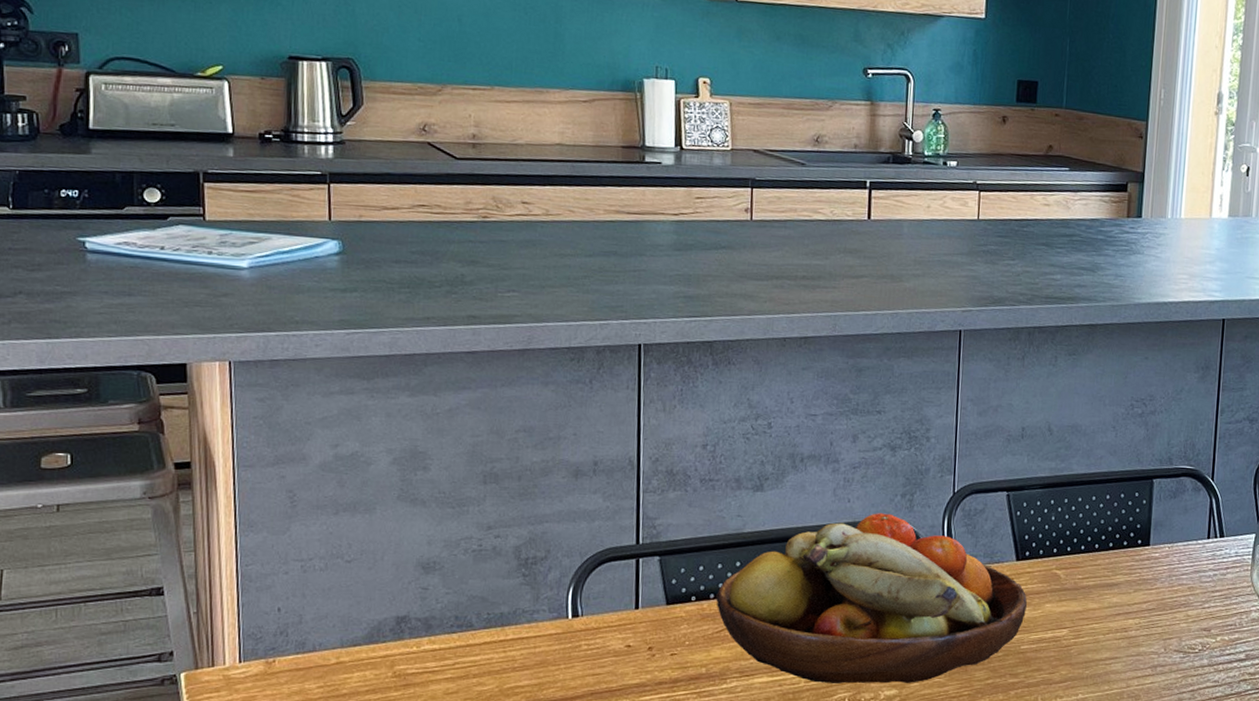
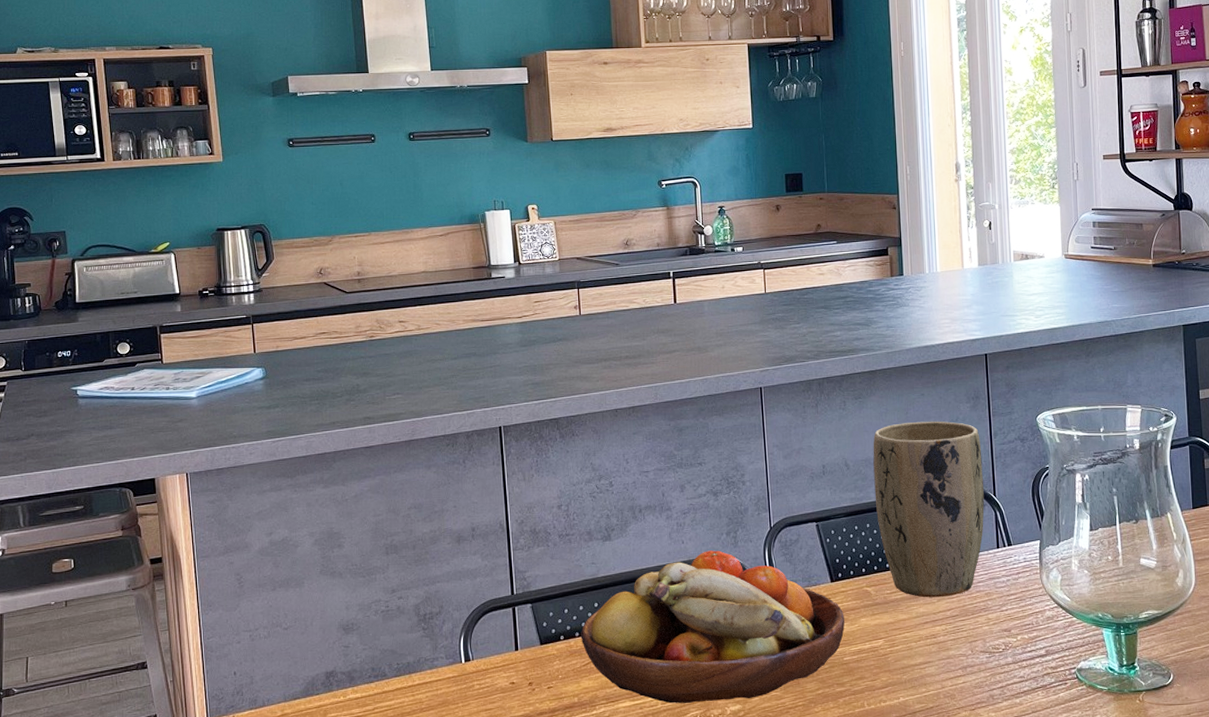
plant pot: none [1077,388,1205,588] -> present [873,421,984,598]

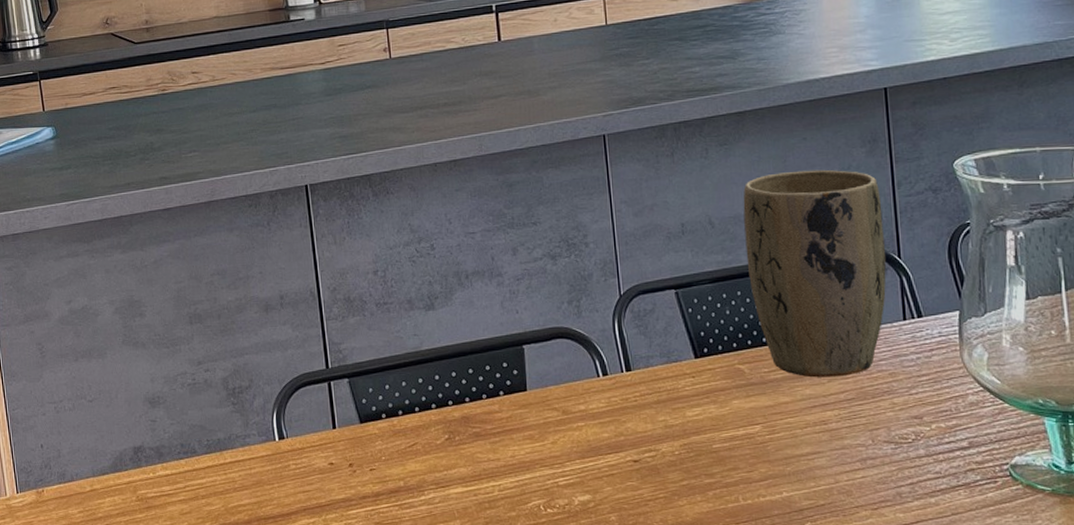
fruit bowl: present [579,550,845,704] -> none [403,321,713,491]

